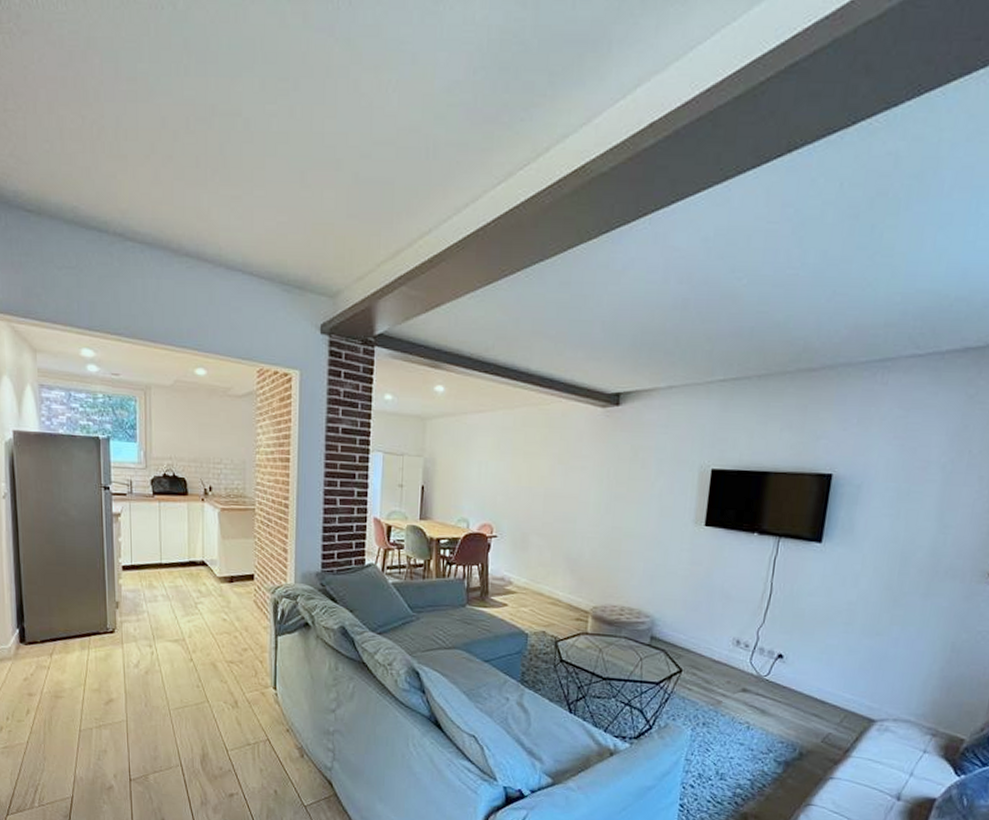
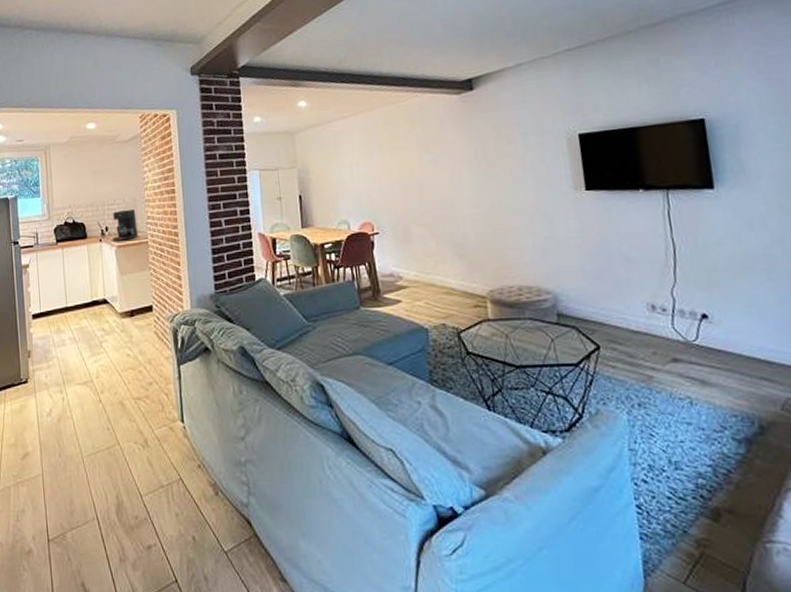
coffee maker: none [216,471,246,504] -> present [112,209,139,242]

